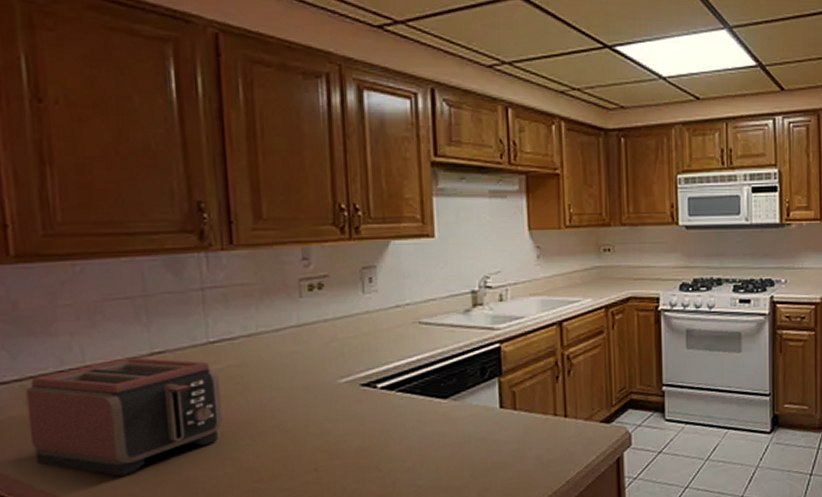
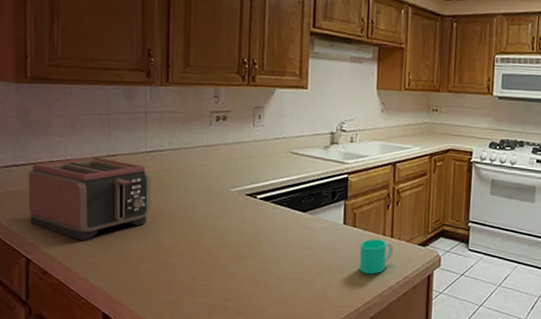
cup: none [524,421,570,468] -> present [359,239,394,275]

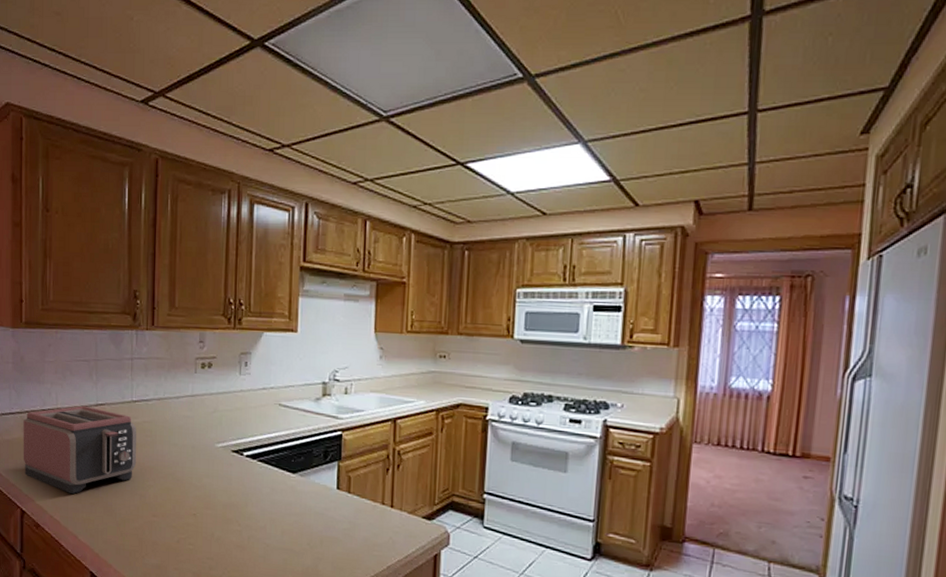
cup: present [359,239,394,275] -> none [354,508,394,550]

